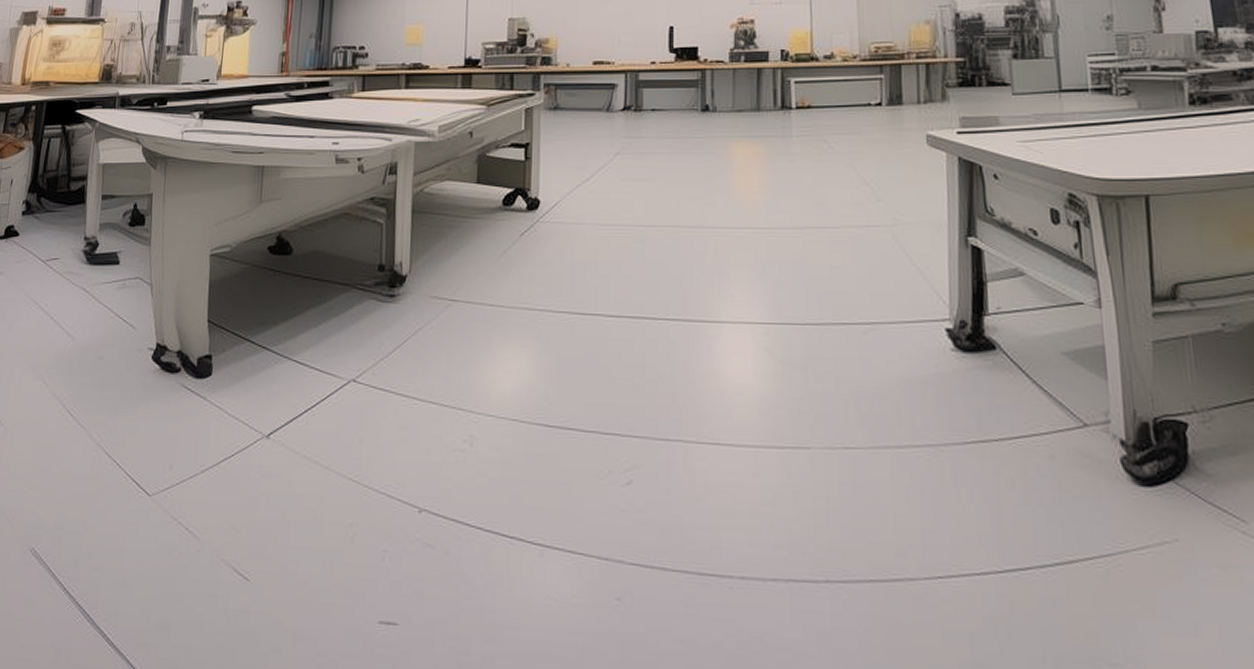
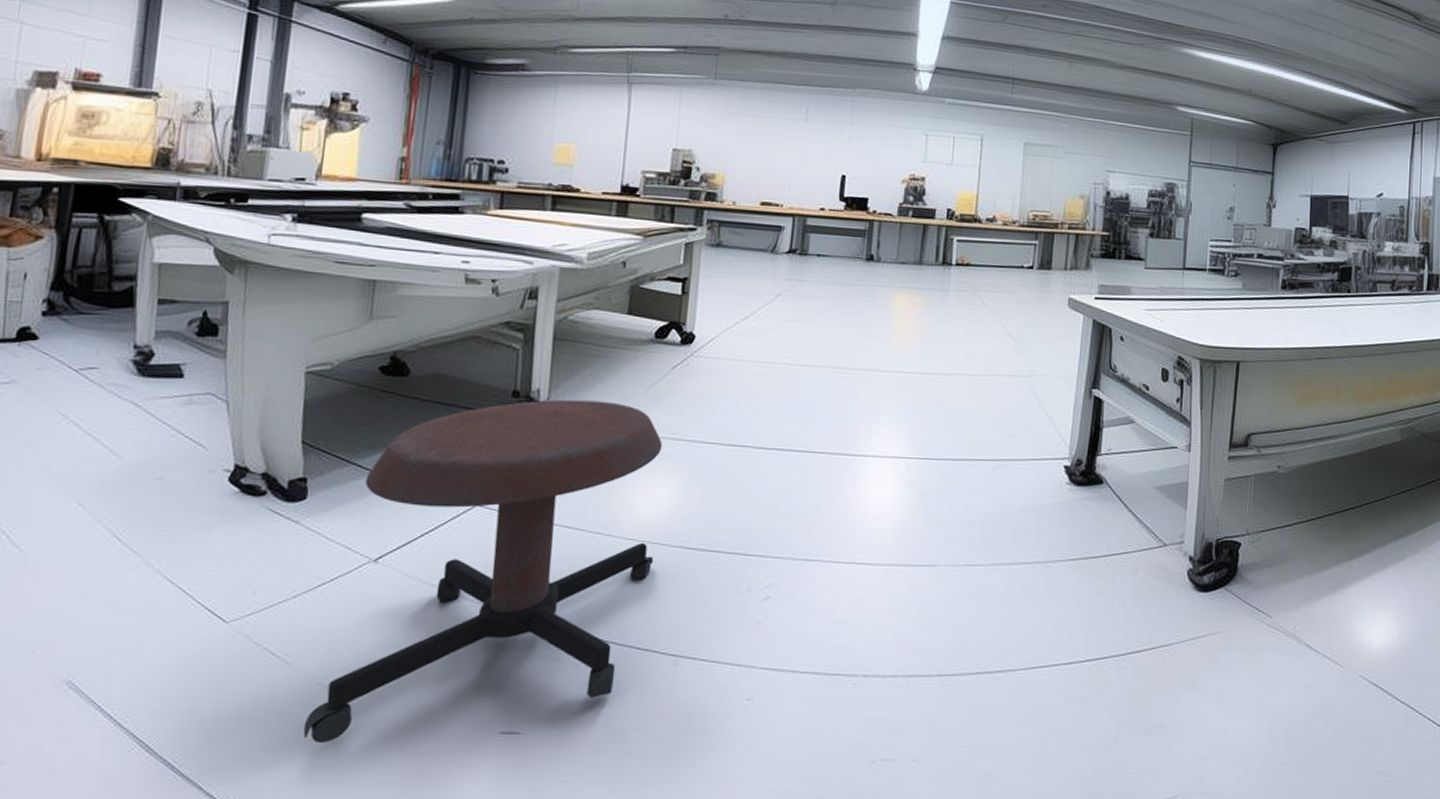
stool: none [210,271,516,624] -> present [303,399,663,744]

